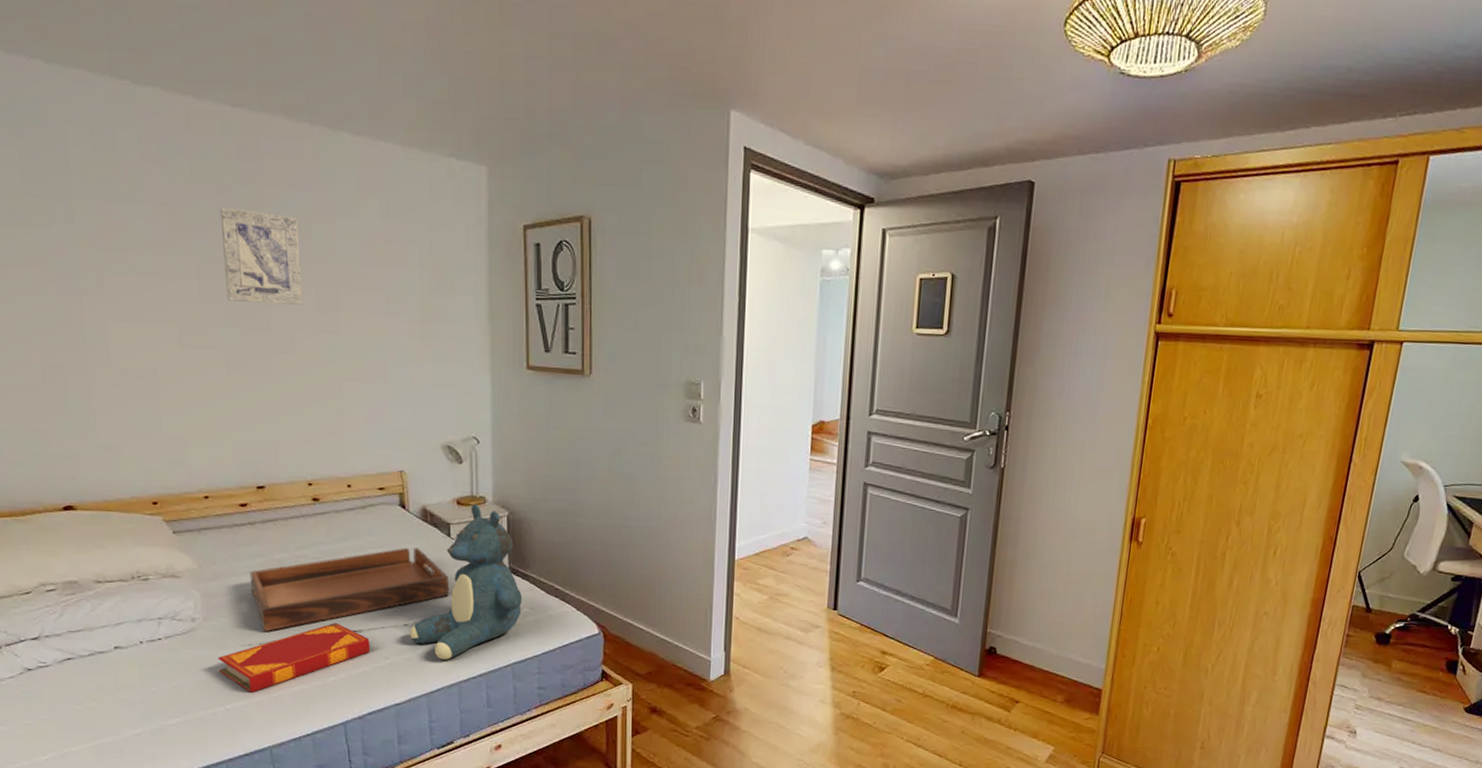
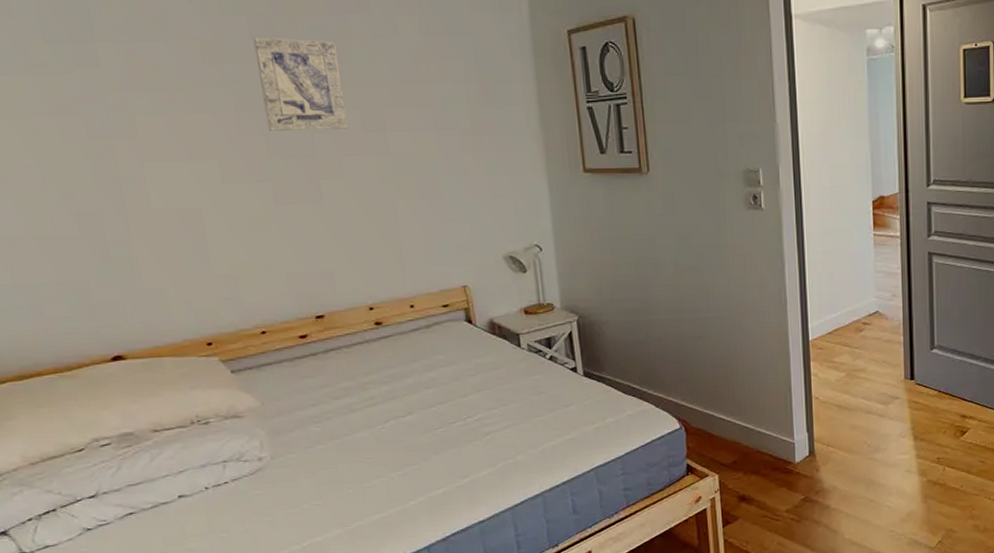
hardback book: present [217,622,371,693] -> none [289,445,449,527]
serving tray: present [250,547,450,631] -> none [316,361,525,463]
teddy bear: present [409,504,522,660] -> none [487,312,600,472]

